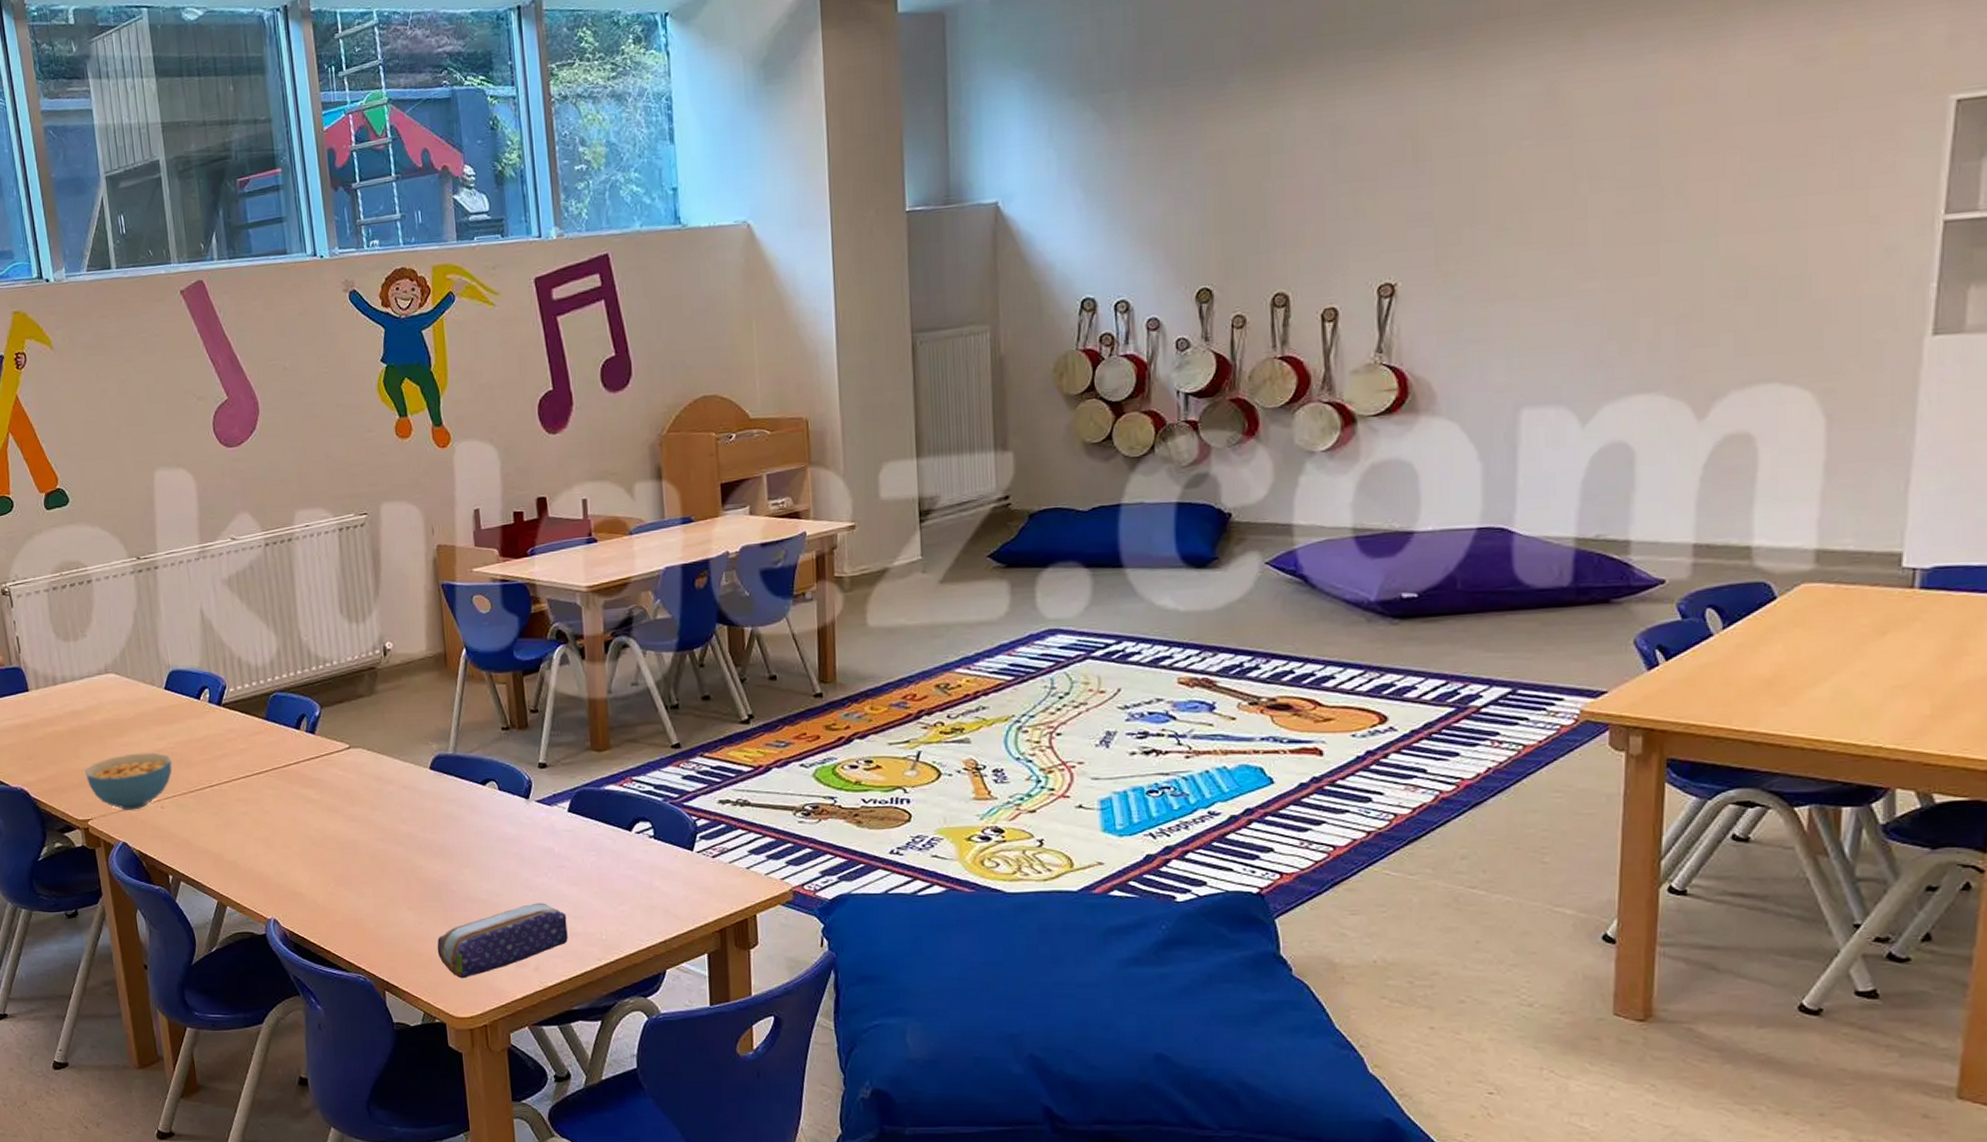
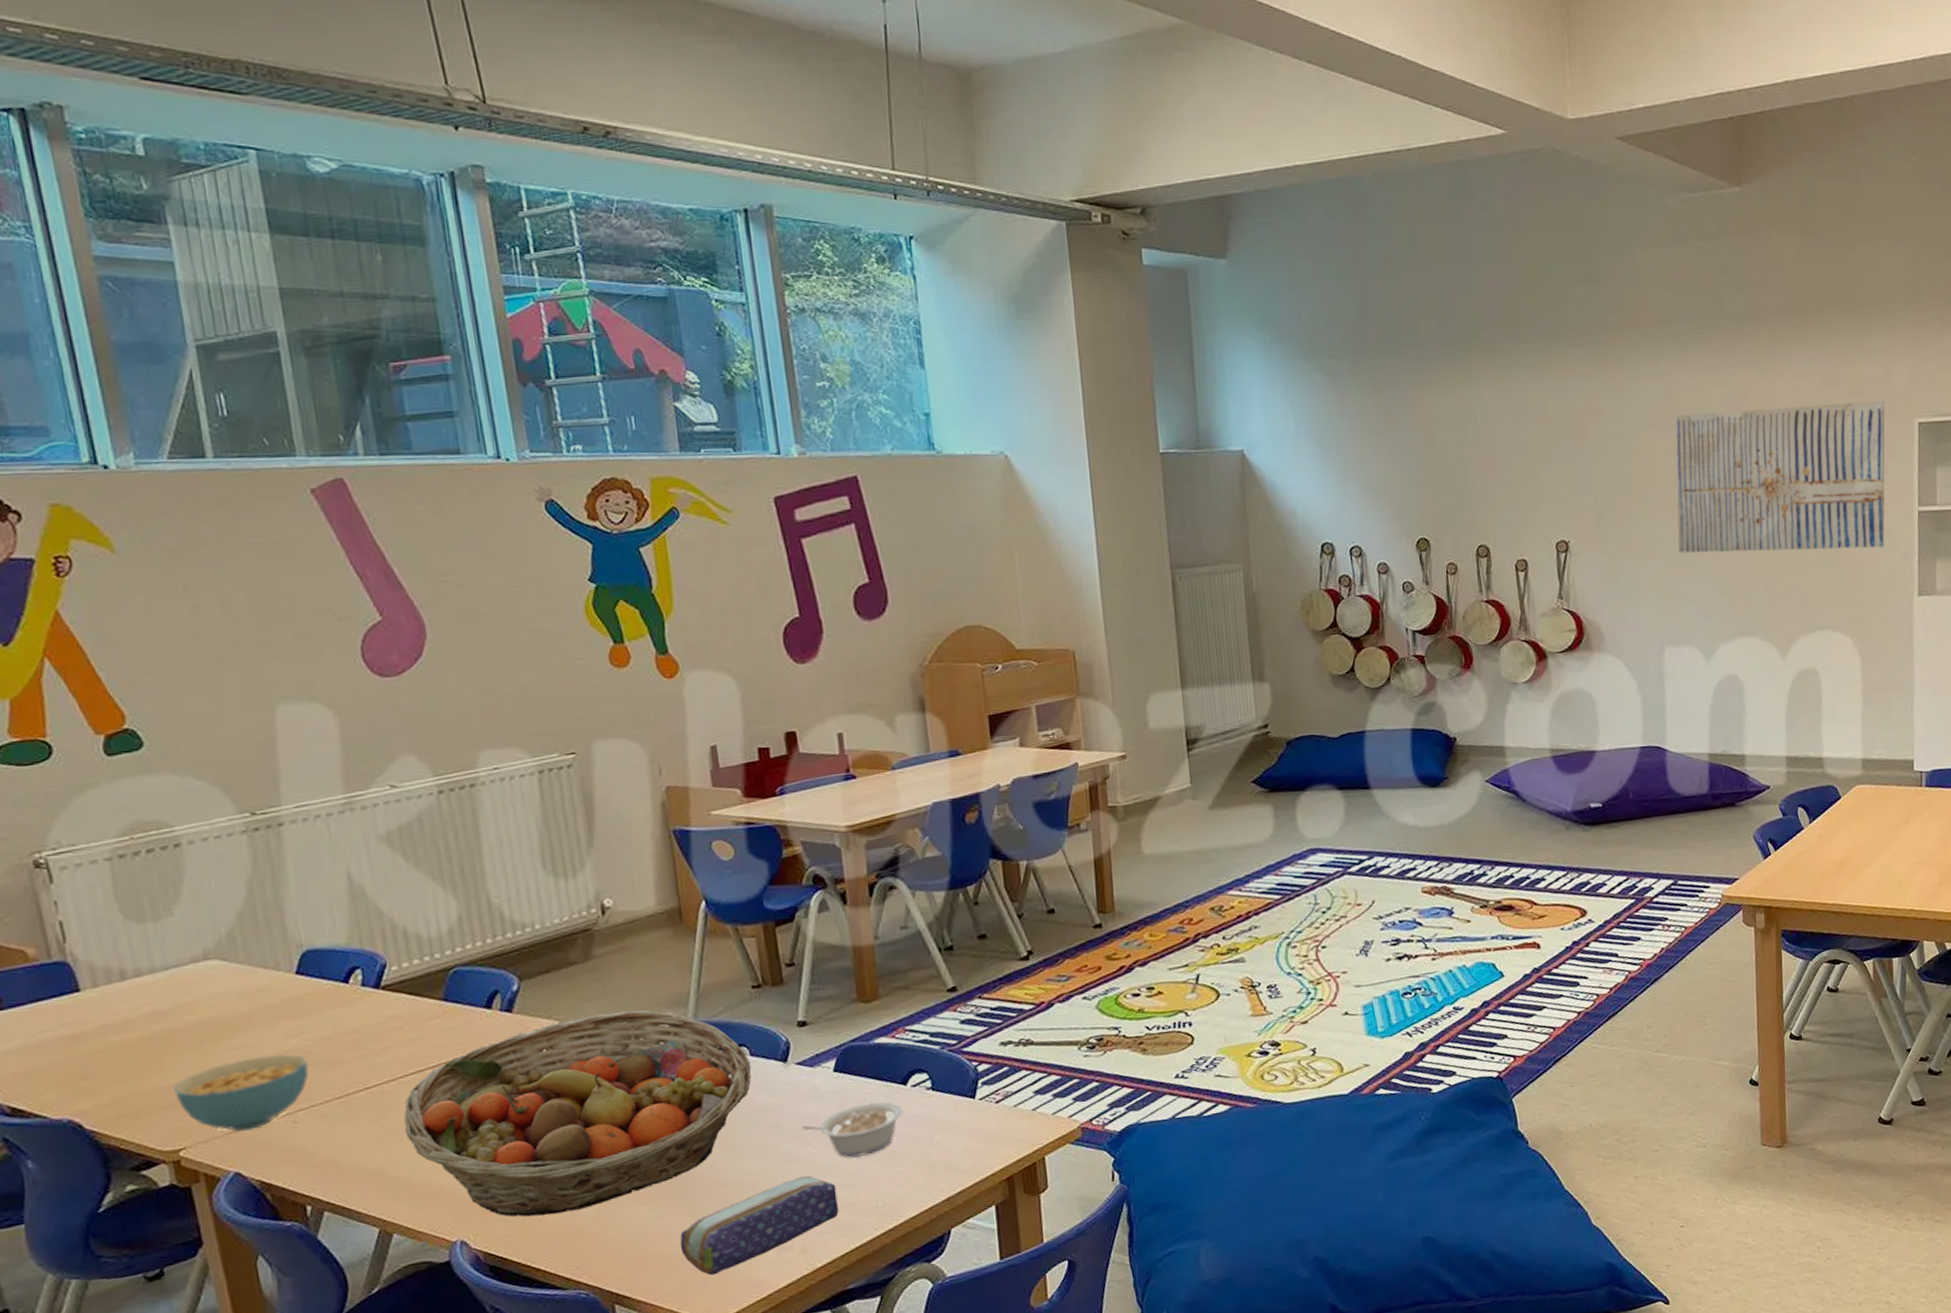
fruit basket: none [235,741,499,908] -> present [403,1010,752,1217]
legume: none [539,844,627,892] -> present [801,1102,903,1158]
wall art: none [1551,75,1900,292] -> present [1675,401,1885,553]

